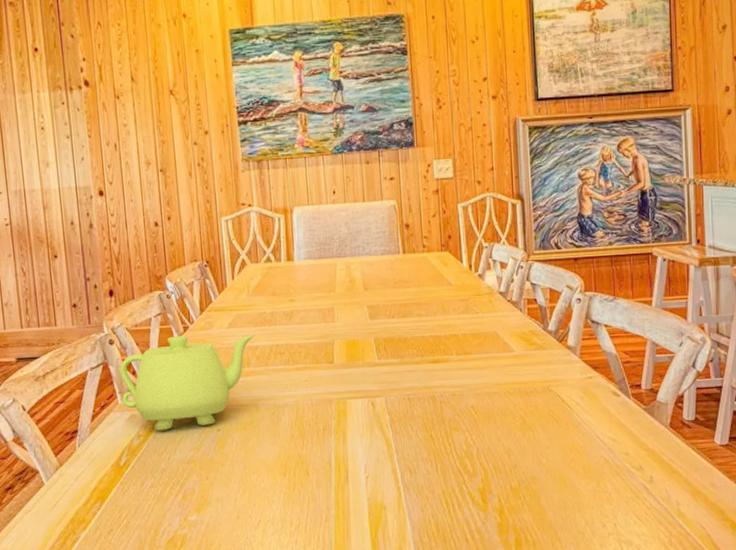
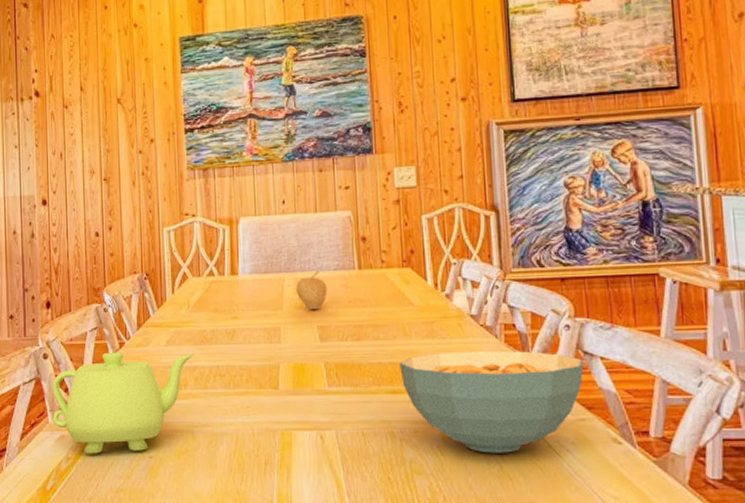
fruit: none [346,255,376,292] -> present [295,270,328,310]
cereal bowl: none [439,322,592,410] -> present [400,350,584,453]

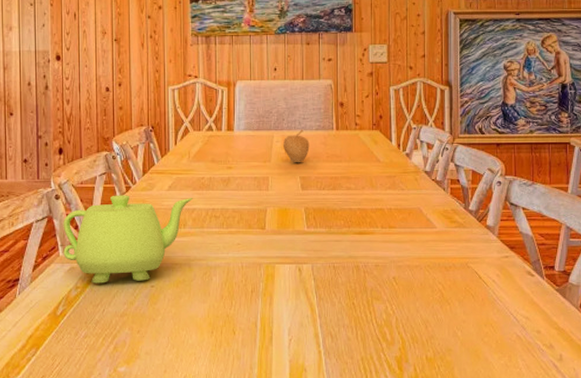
cereal bowl: present [400,350,584,453] -> none [366,200,510,283]

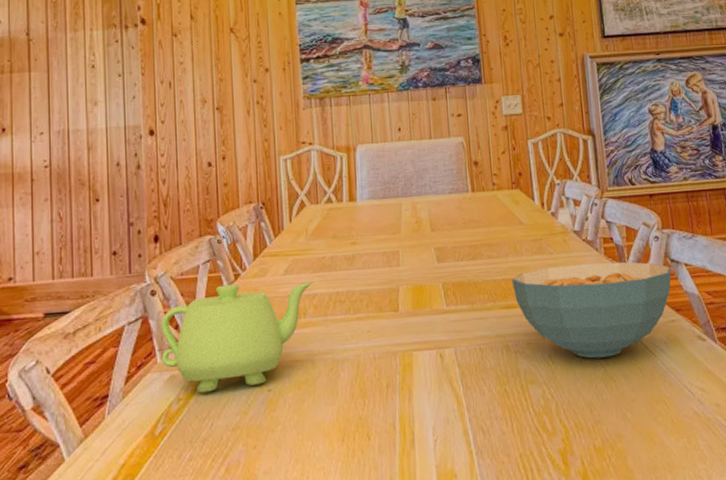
fruit: present [282,129,310,163] -> none [412,194,444,233]
cereal bowl: none [366,200,510,283] -> present [512,261,672,359]

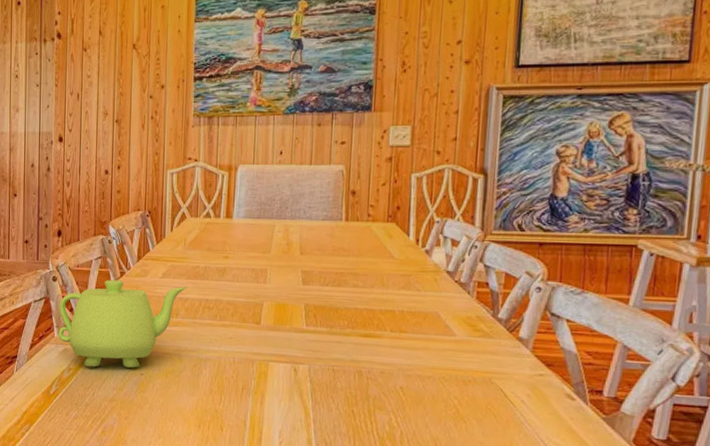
cereal bowl: present [512,261,672,359] -> none [374,303,550,399]

